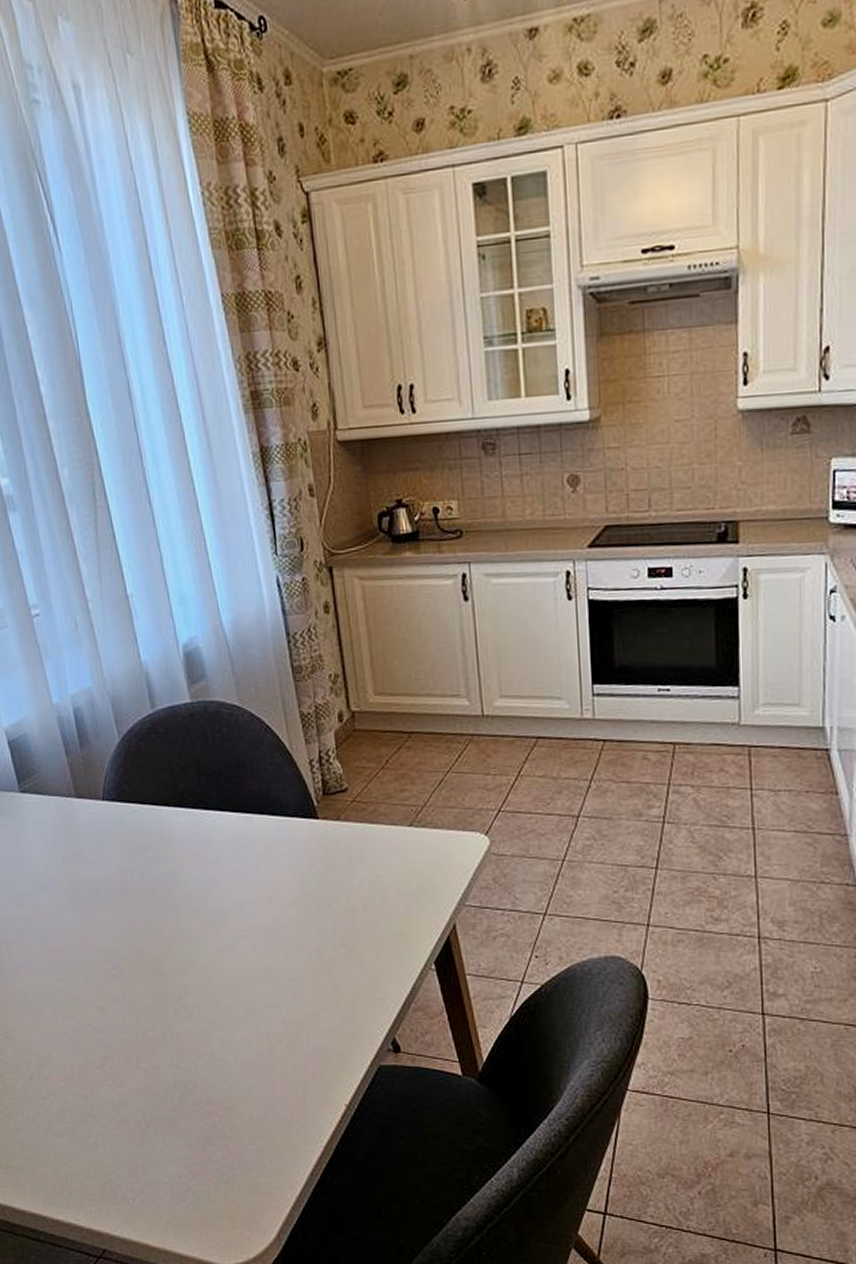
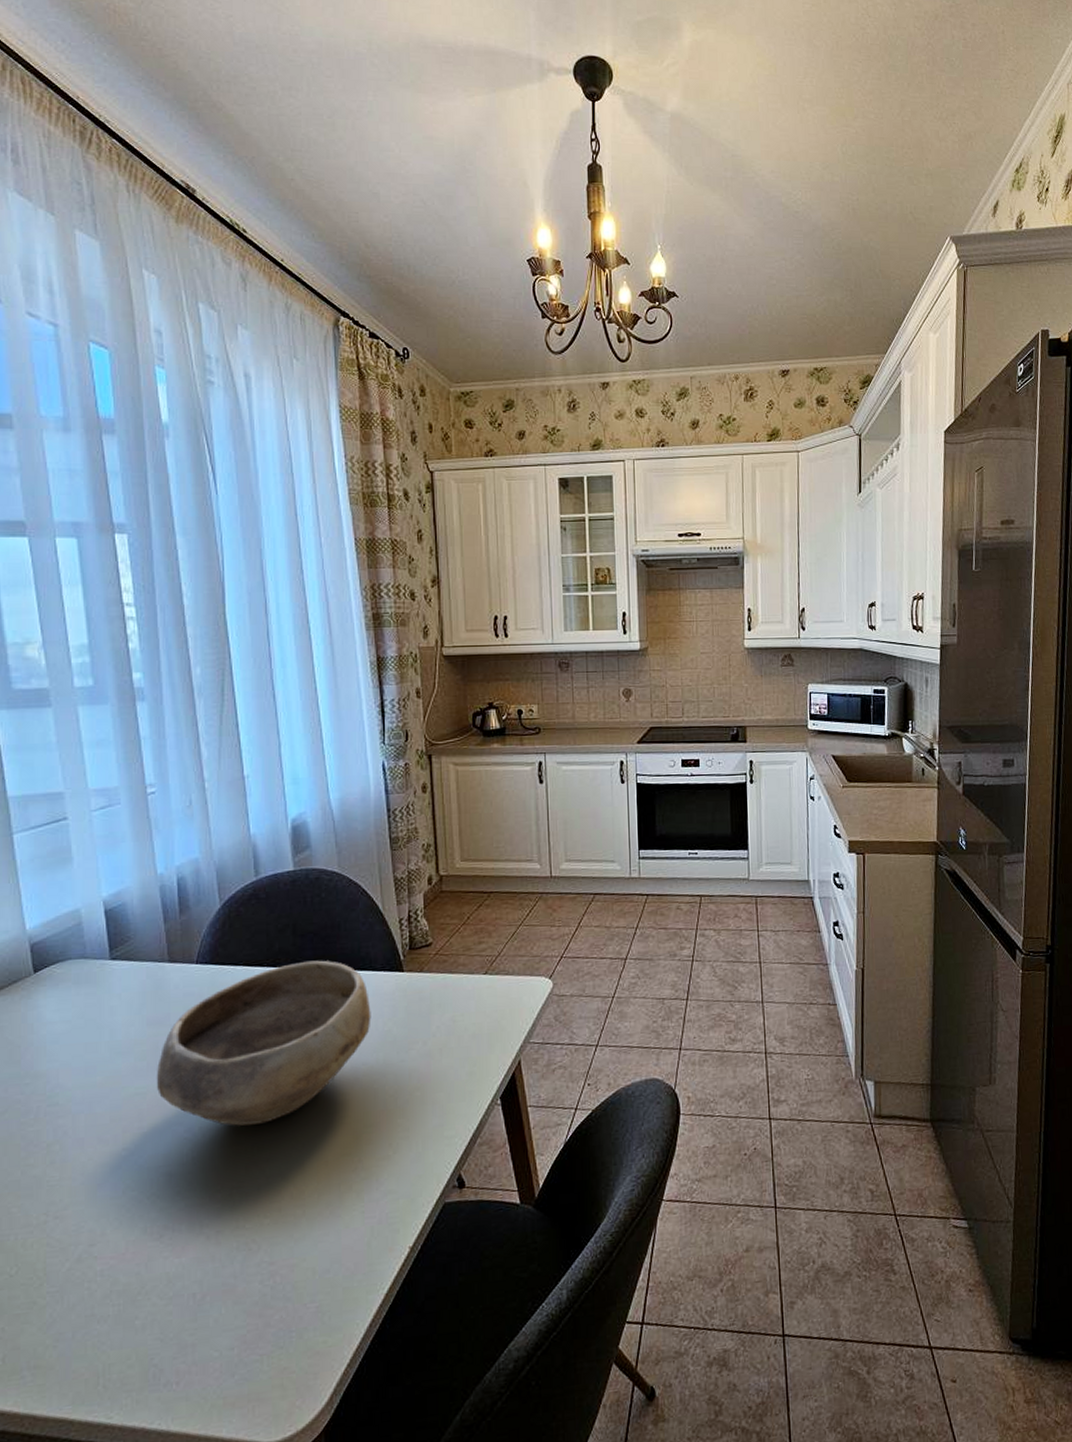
bowl: none [78,802,288,968] -> present [156,960,371,1126]

